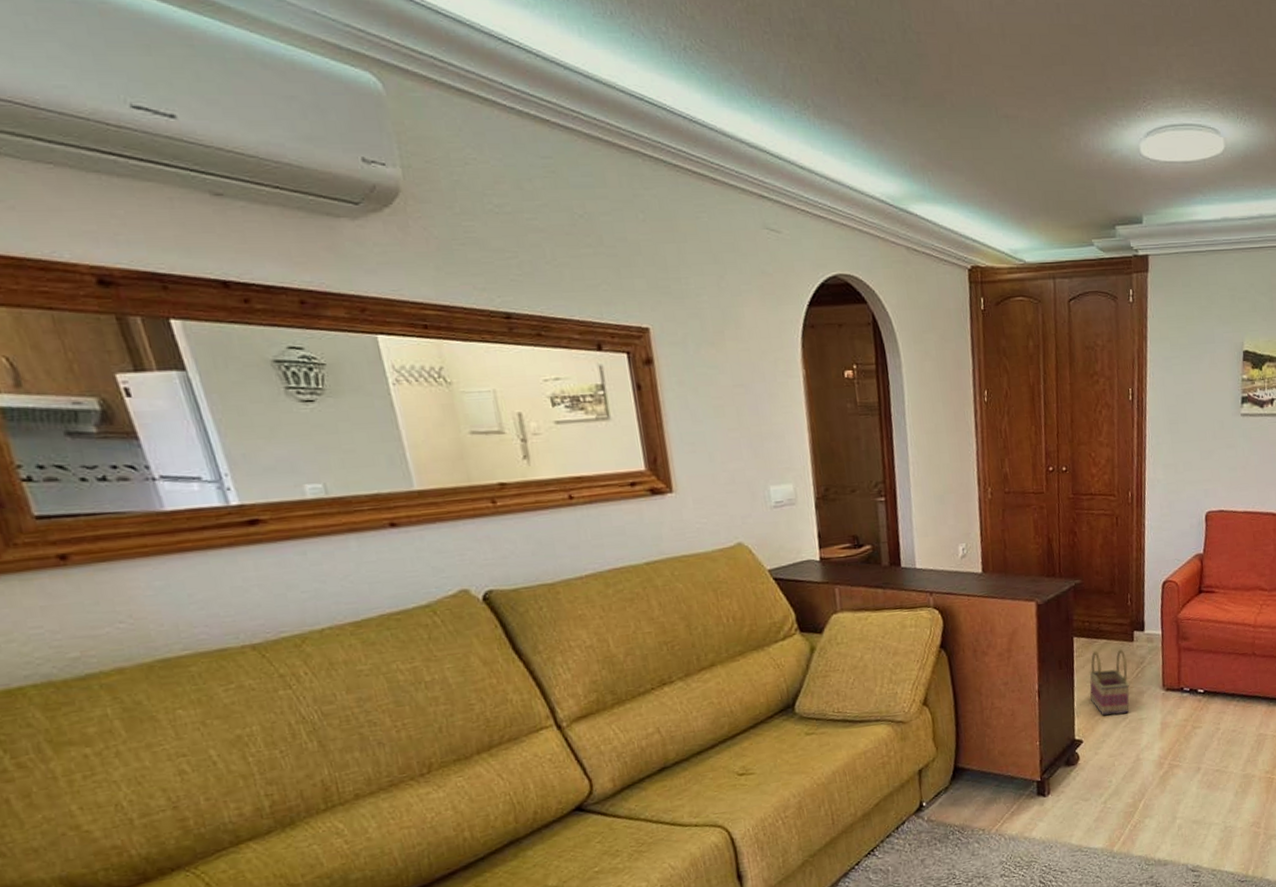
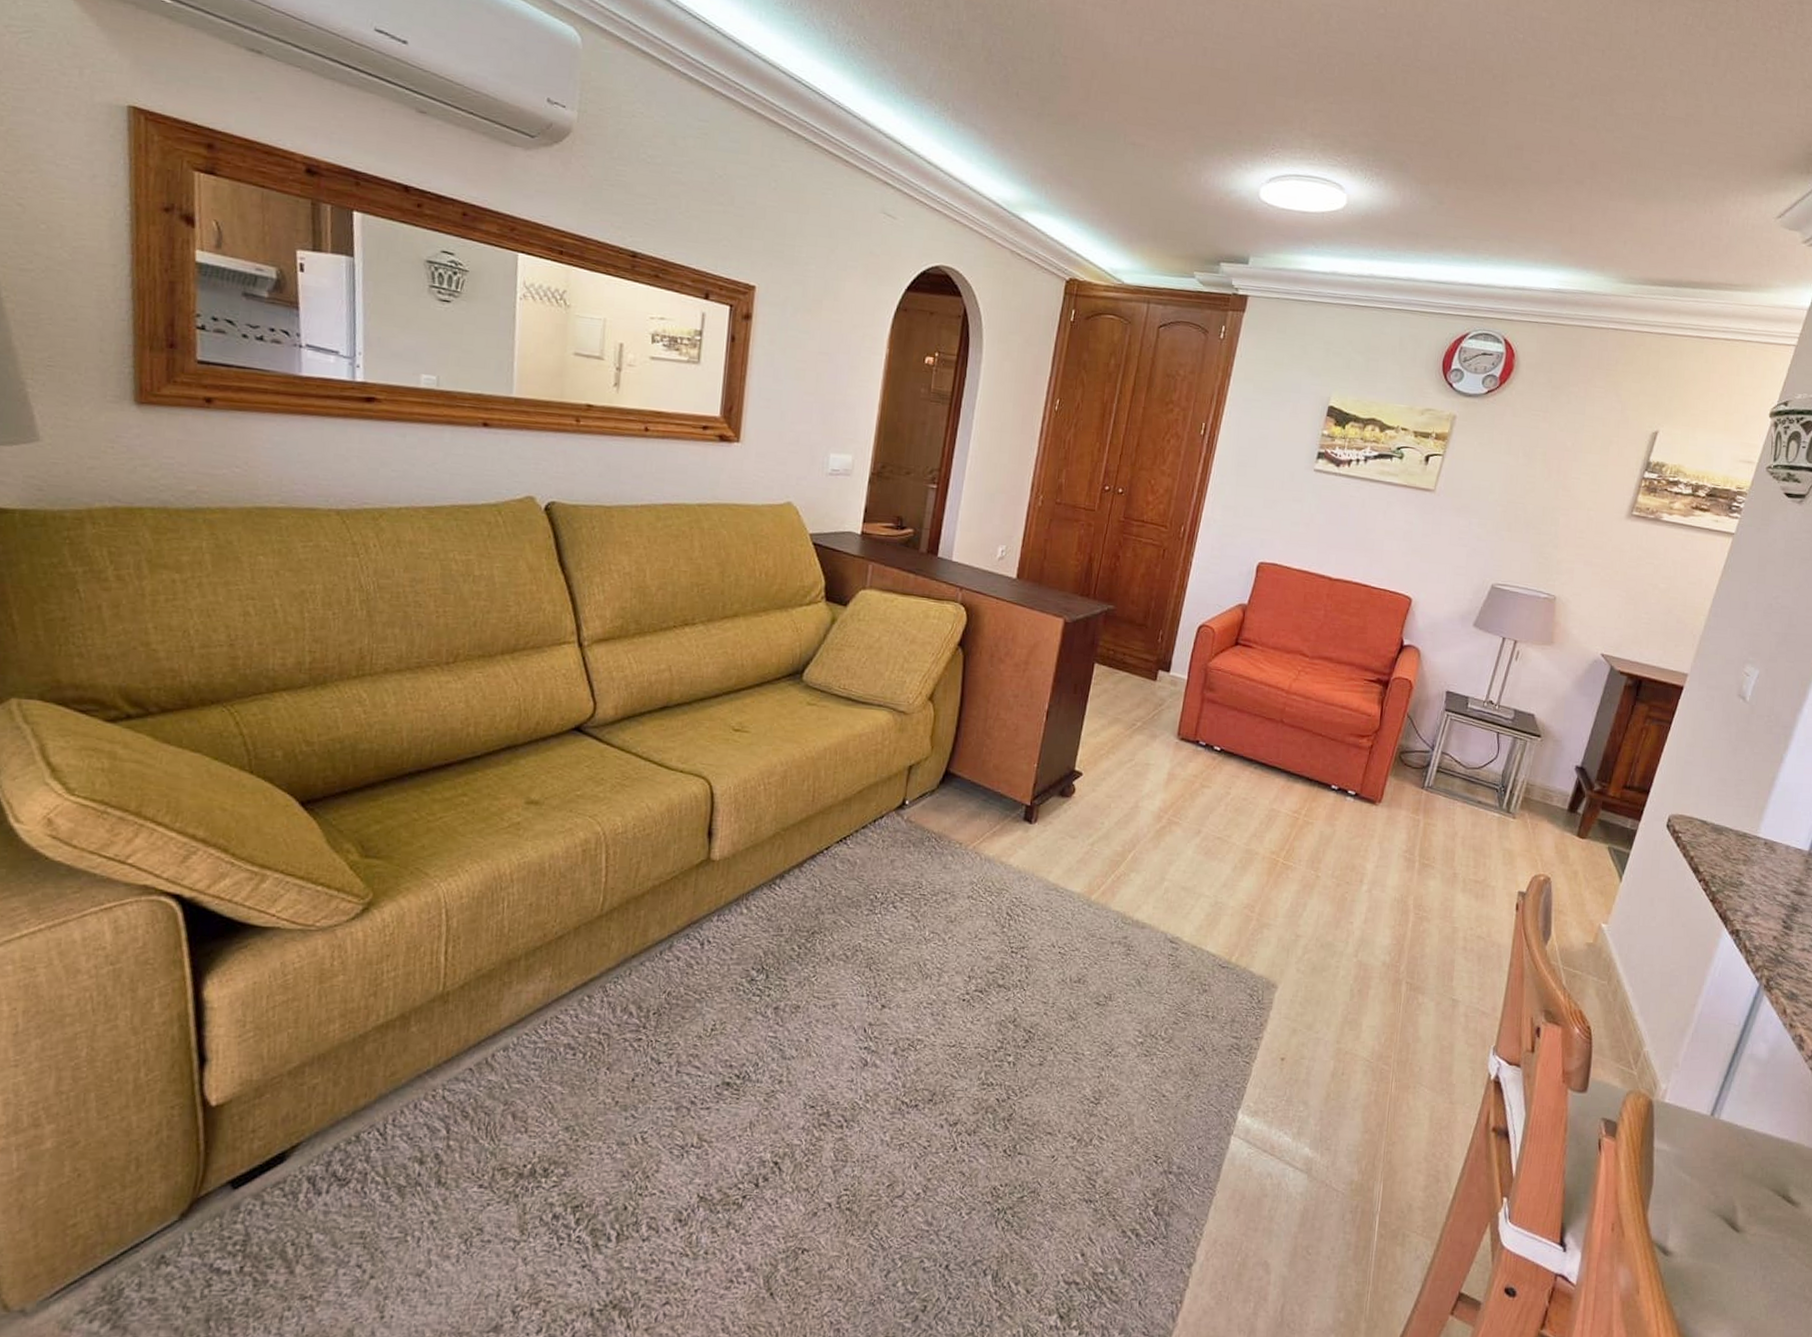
basket: present [1089,649,1130,716] -> none [1099,682,1145,755]

